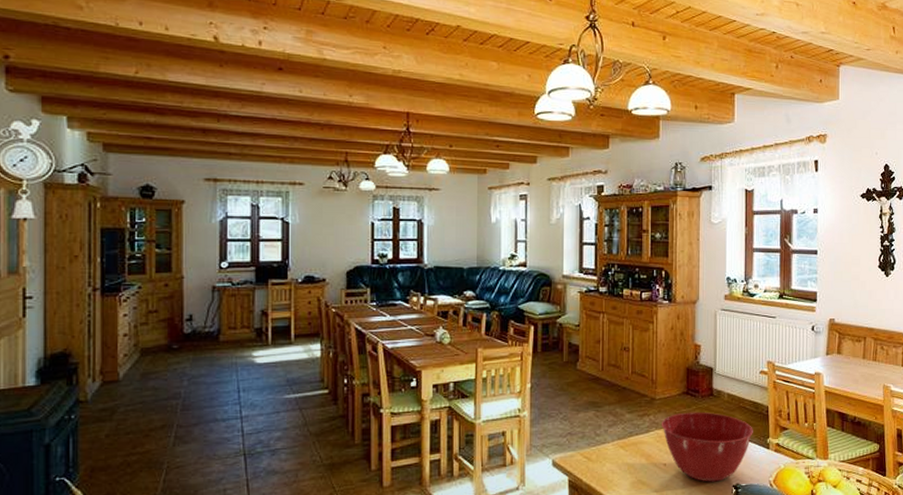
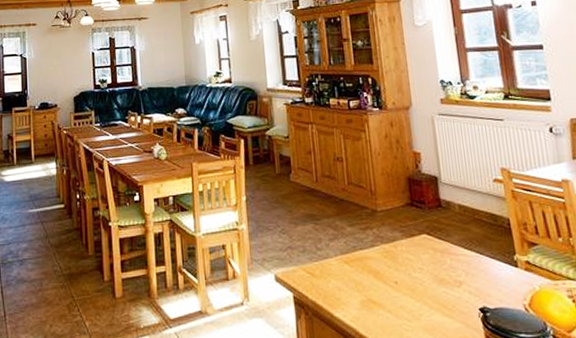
mixing bowl: present [661,412,753,482] -> none [386,225,495,304]

